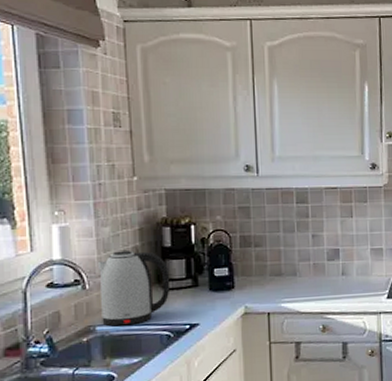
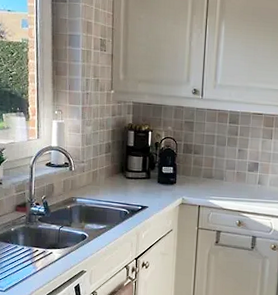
kettle: present [97,250,170,326] -> none [81,145,131,201]

